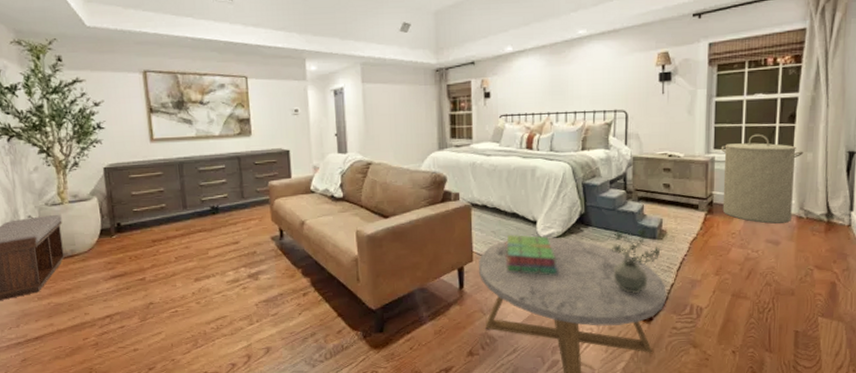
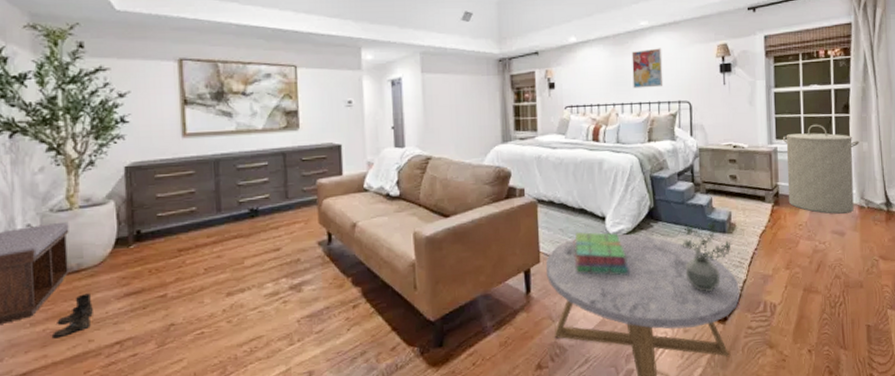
boots: none [55,275,87,311] -> present [51,293,93,339]
wall art: none [568,57,600,98] -> present [631,48,664,89]

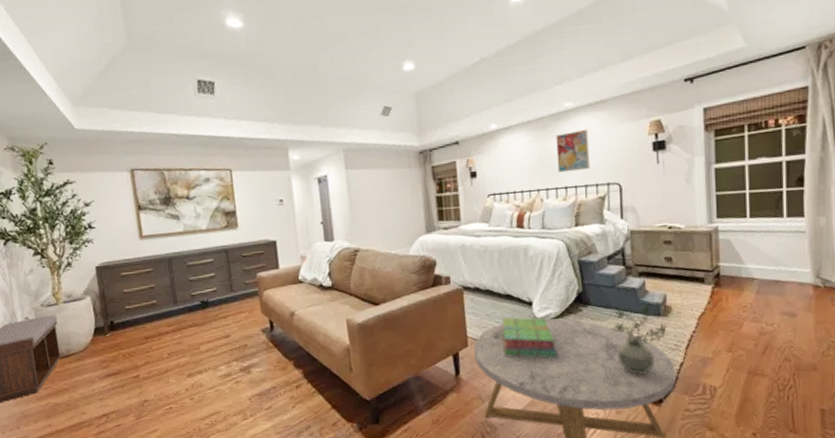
boots: present [51,293,93,339] -> none [53,374,83,411]
laundry hamper: present [782,124,860,214] -> none [724,199,816,295]

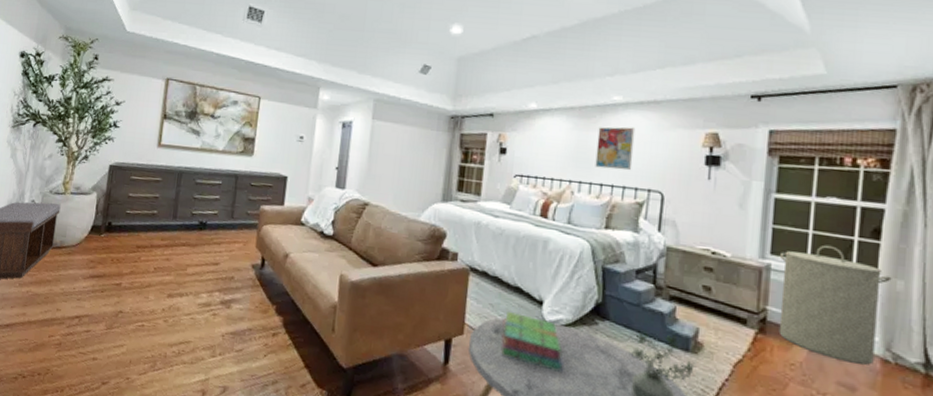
laundry hamper: none [724,199,816,295] -> present [778,244,892,365]

